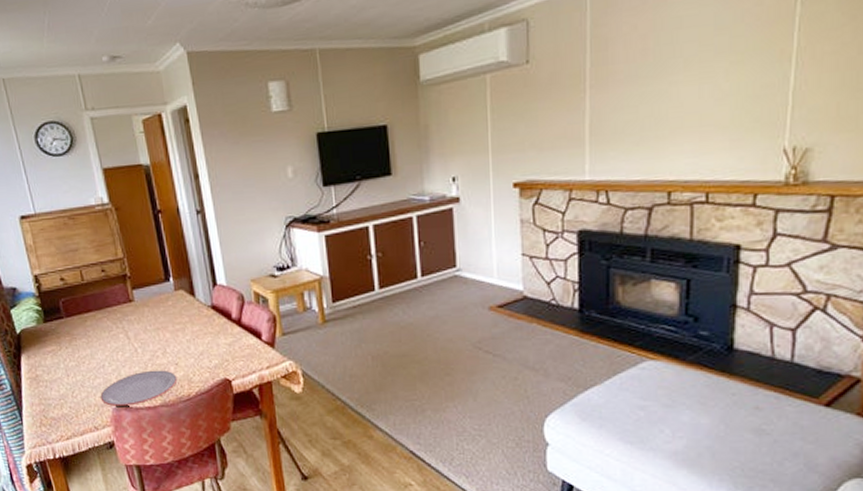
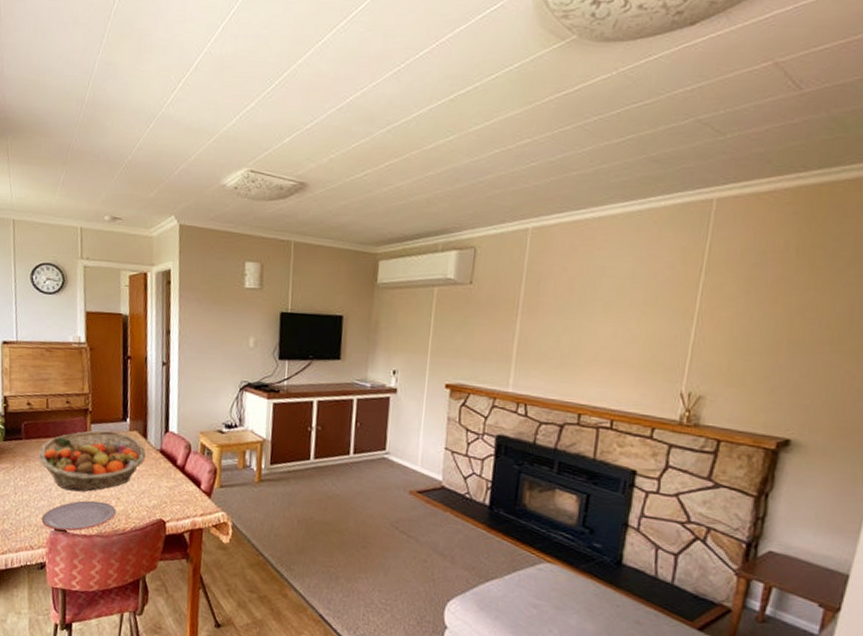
fruit basket: none [83,293,197,364] -> present [38,430,146,492]

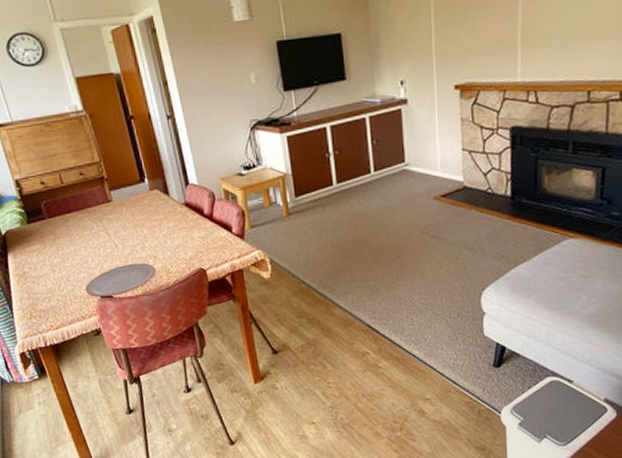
fruit basket: present [38,430,146,492] -> none [65,193,172,259]

